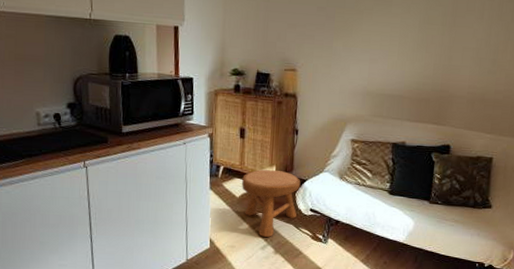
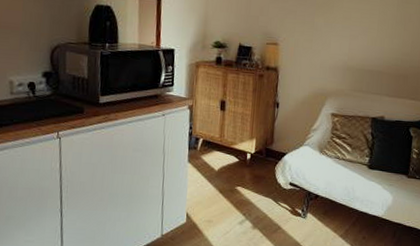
stool: present [242,169,301,237] -> none [221,142,281,212]

